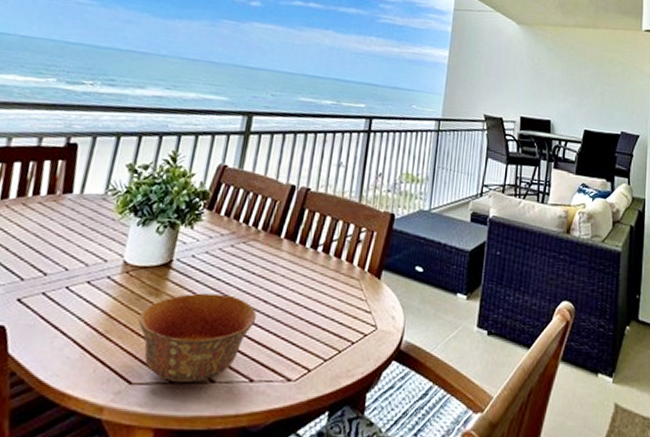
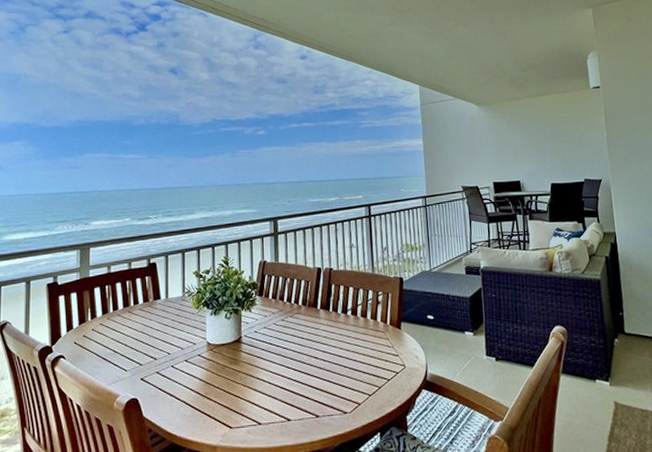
bowl: present [138,292,257,382] -> none [226,356,312,423]

